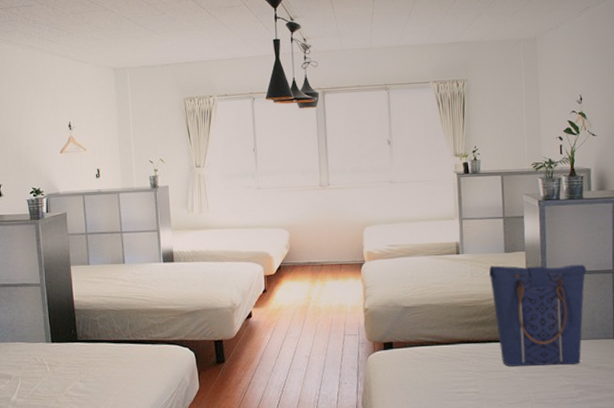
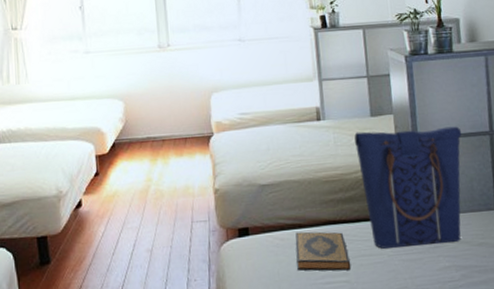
hardback book: none [433,348,481,383] -> present [295,231,351,271]

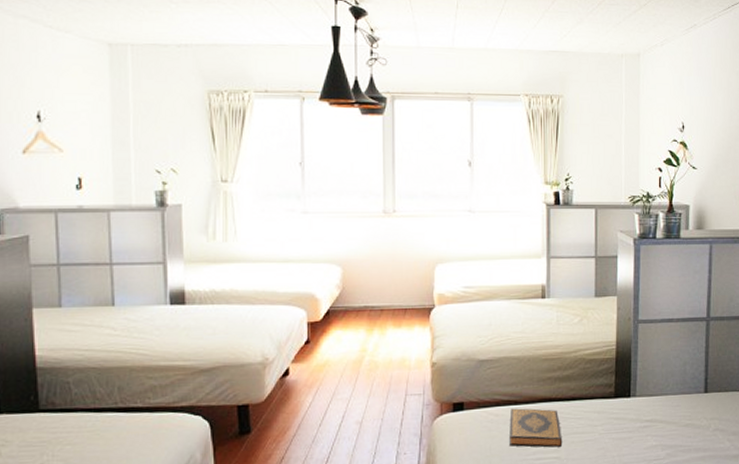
tote bag: present [354,126,462,249] -> none [577,311,681,427]

